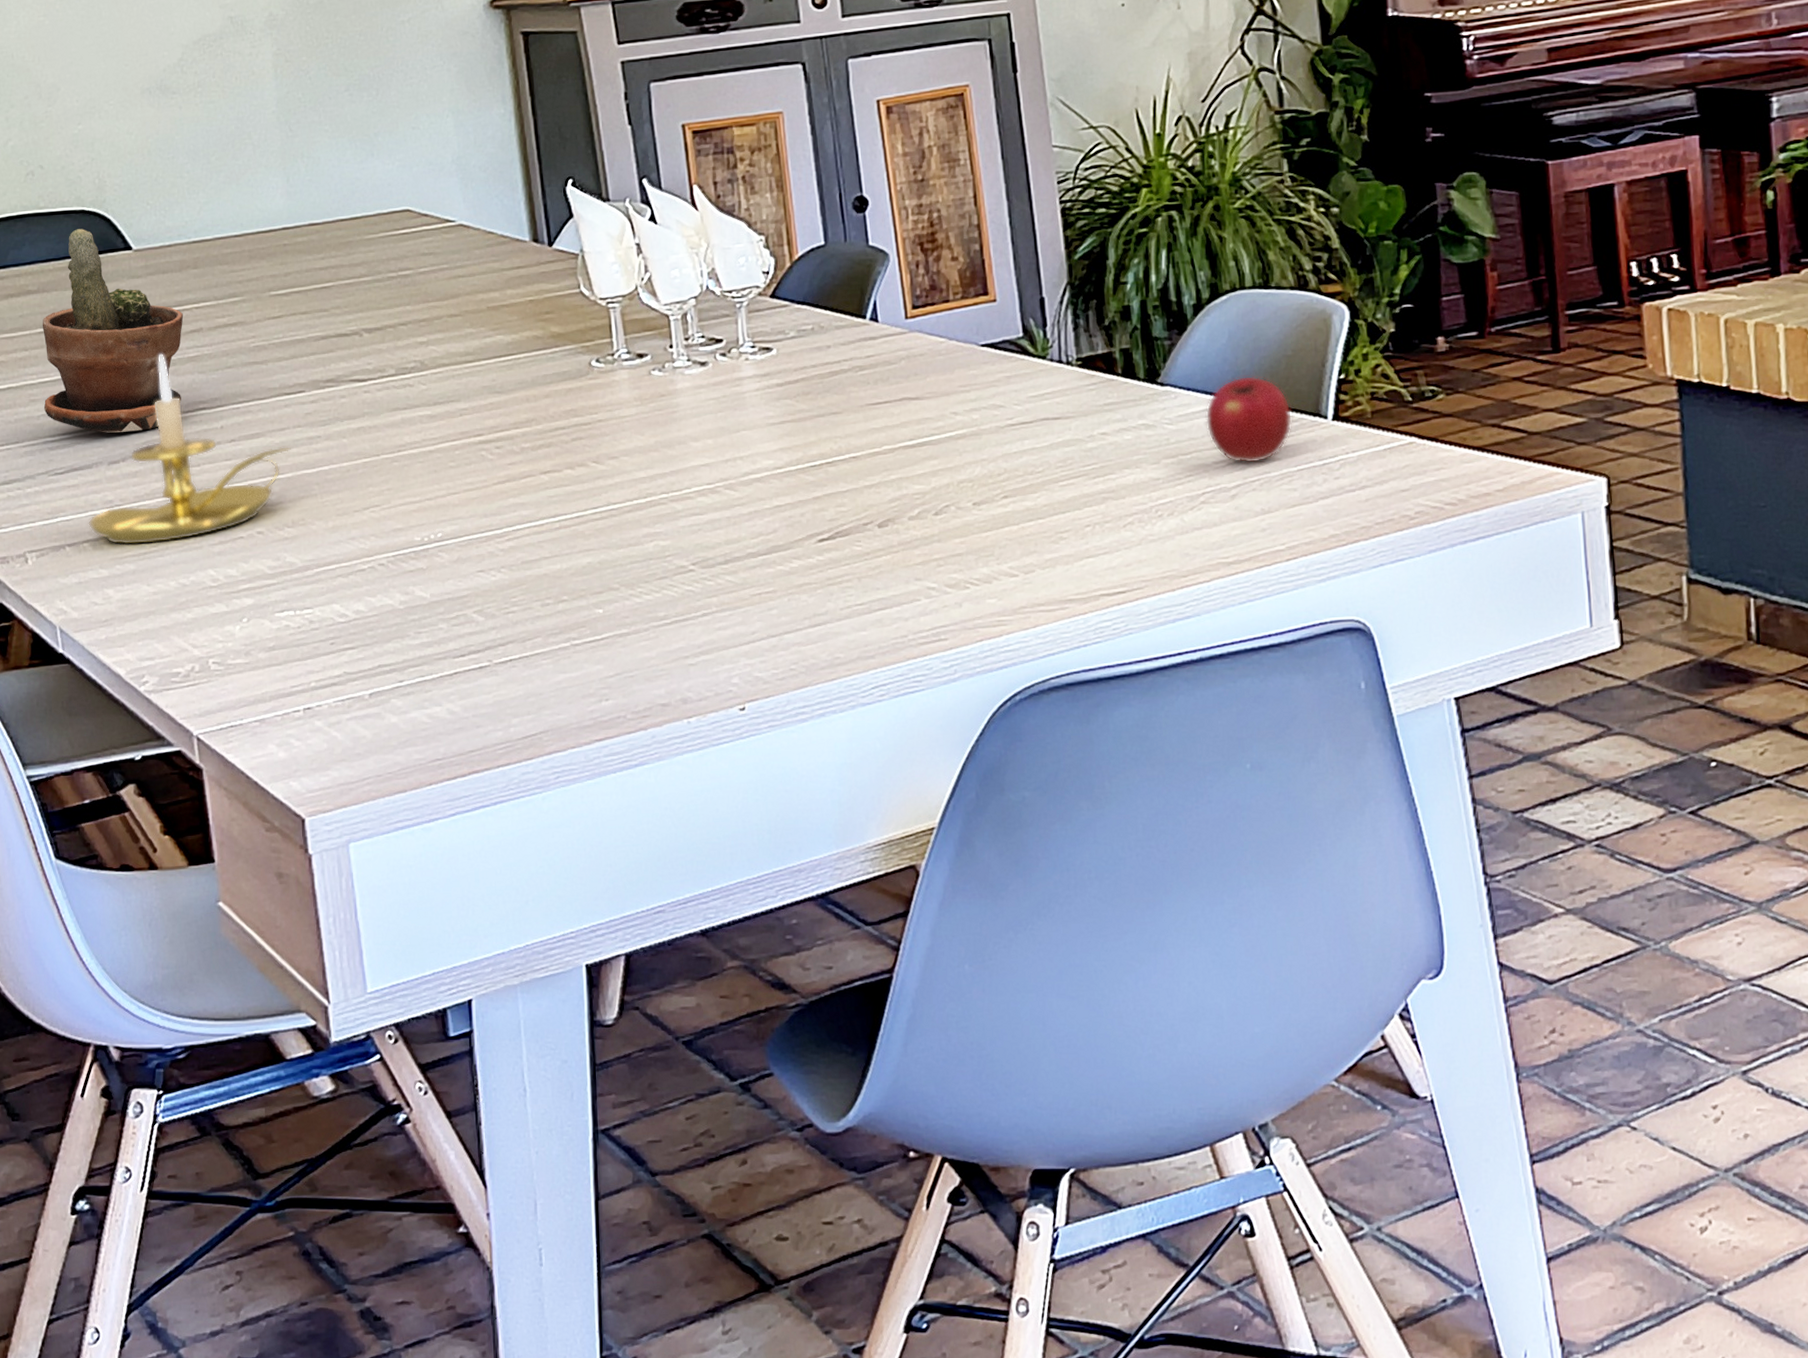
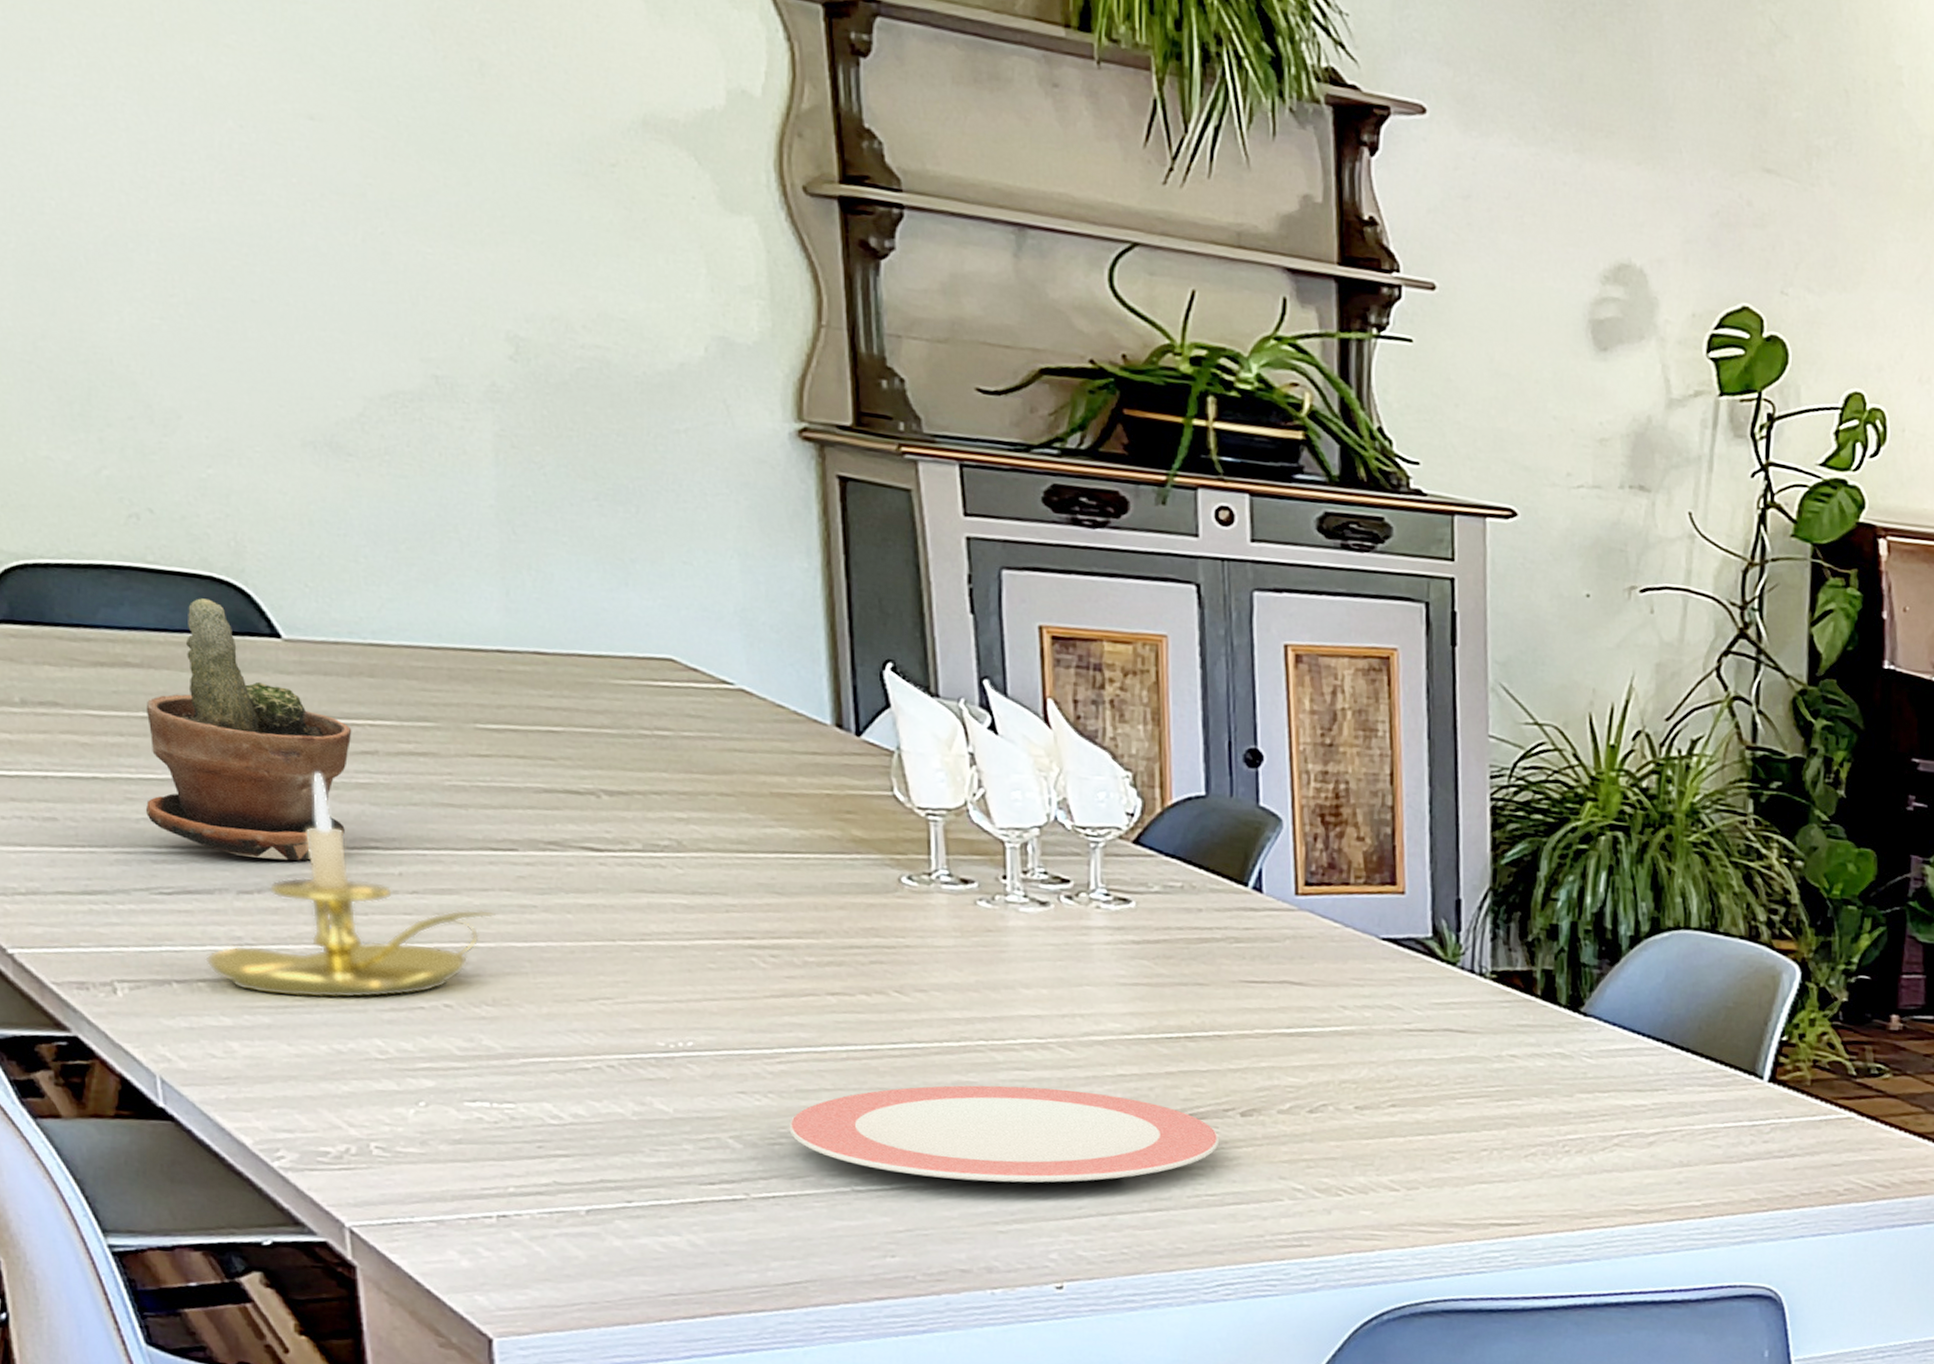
plate: none [519,526,862,624] -> present [789,1085,1219,1183]
apple: present [1205,375,1293,463] -> none [1629,1020,1726,1113]

